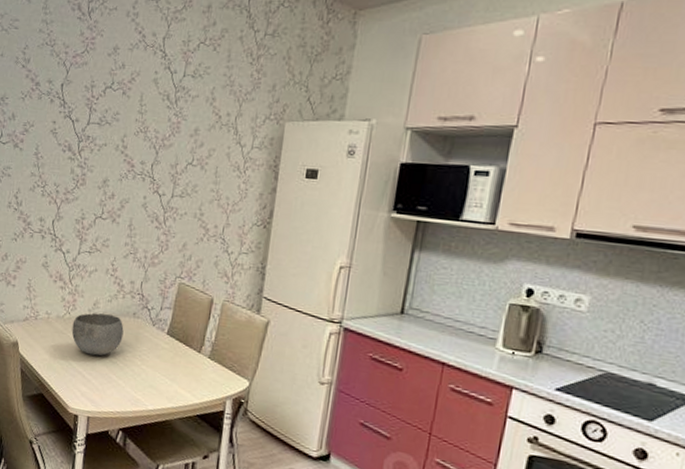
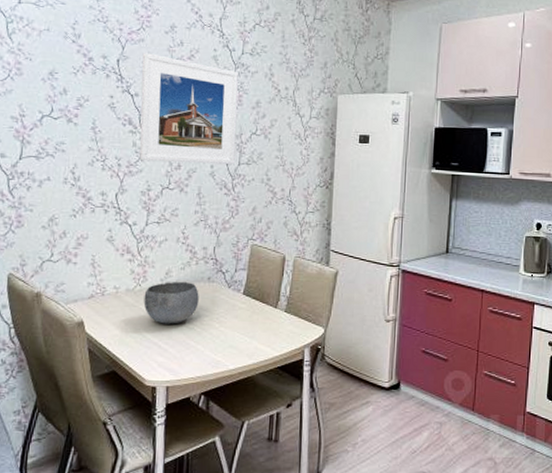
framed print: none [76,75,178,197] -> present [139,52,238,165]

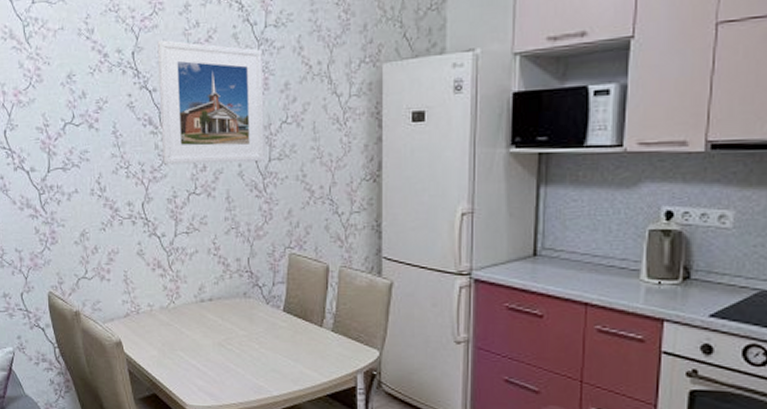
bowl: present [143,282,199,325] -> none [178,298,236,345]

